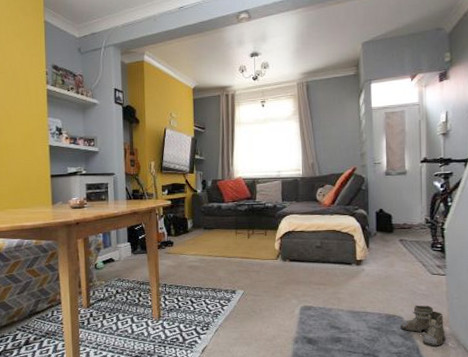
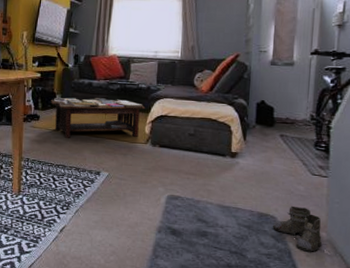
coffee table: none [183,219,274,261] -> present [51,97,146,138]

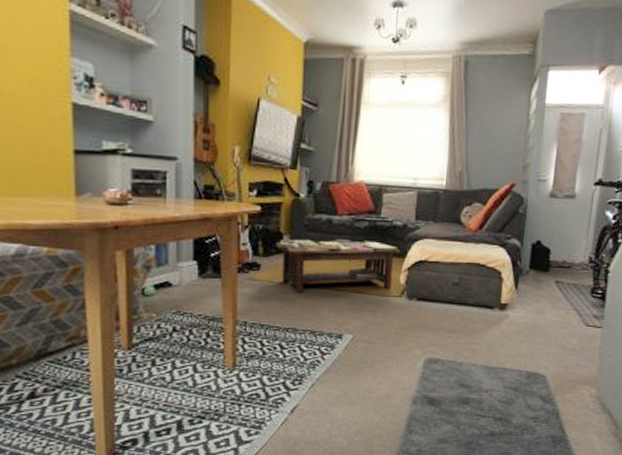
boots: present [273,205,323,252] -> none [541,362,592,411]

